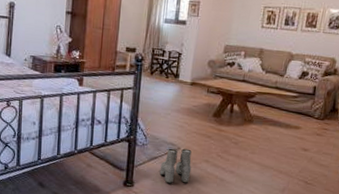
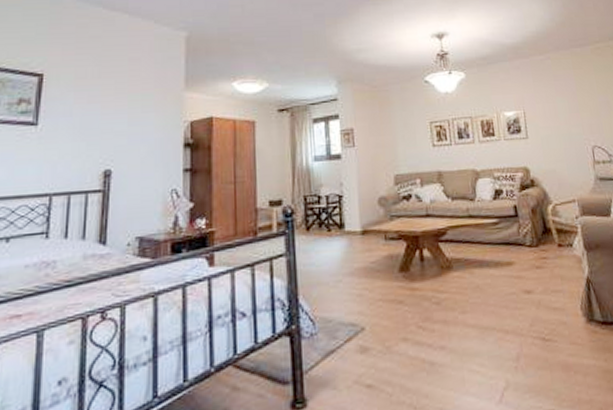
boots: present [159,148,192,184] -> none [341,326,387,389]

